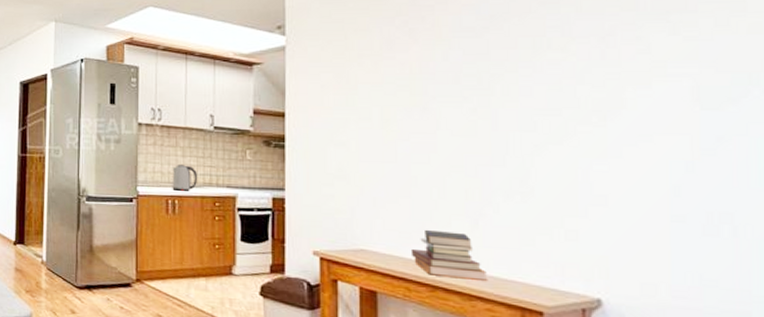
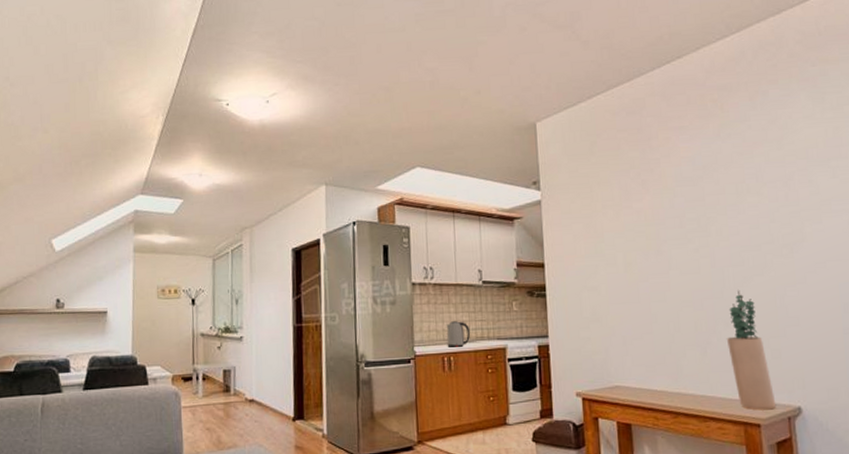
books: present [410,230,488,281] -> none [656,361,718,403]
vase: none [505,159,567,298] -> present [726,290,777,410]

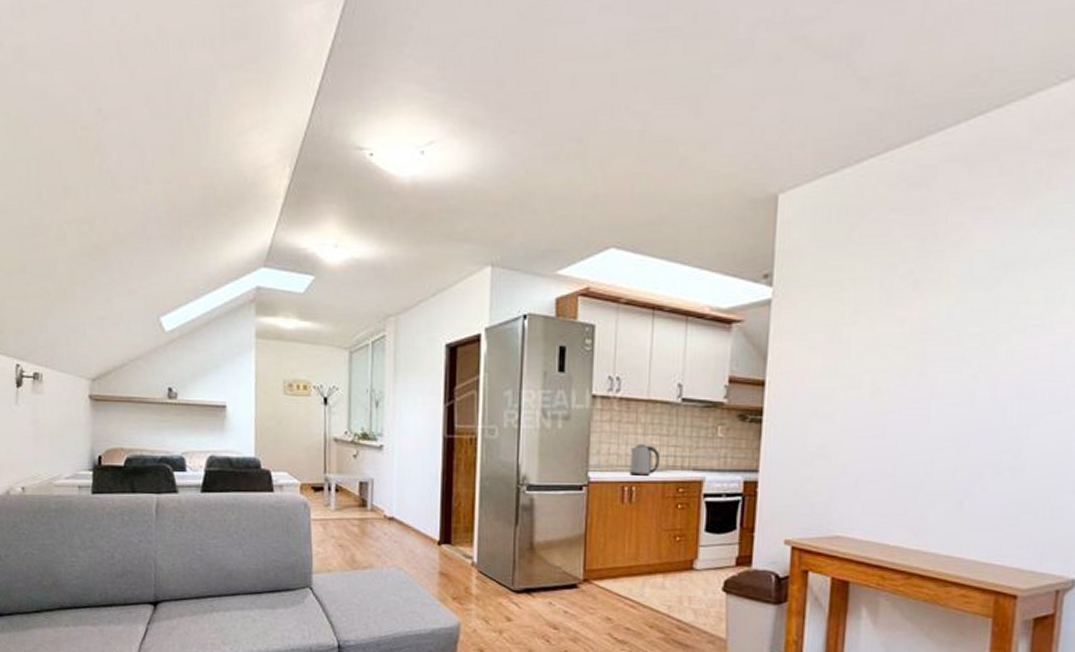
vase: present [726,290,777,410] -> none [992,431,1044,580]

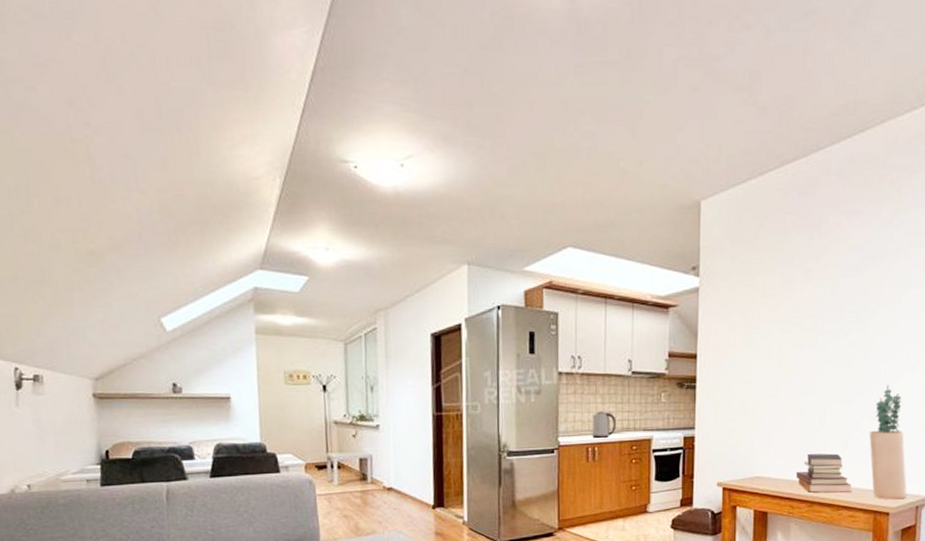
books: none [889,513,967,565] -> present [795,453,852,493]
vase: none [992,431,1044,580] -> present [868,385,907,500]

